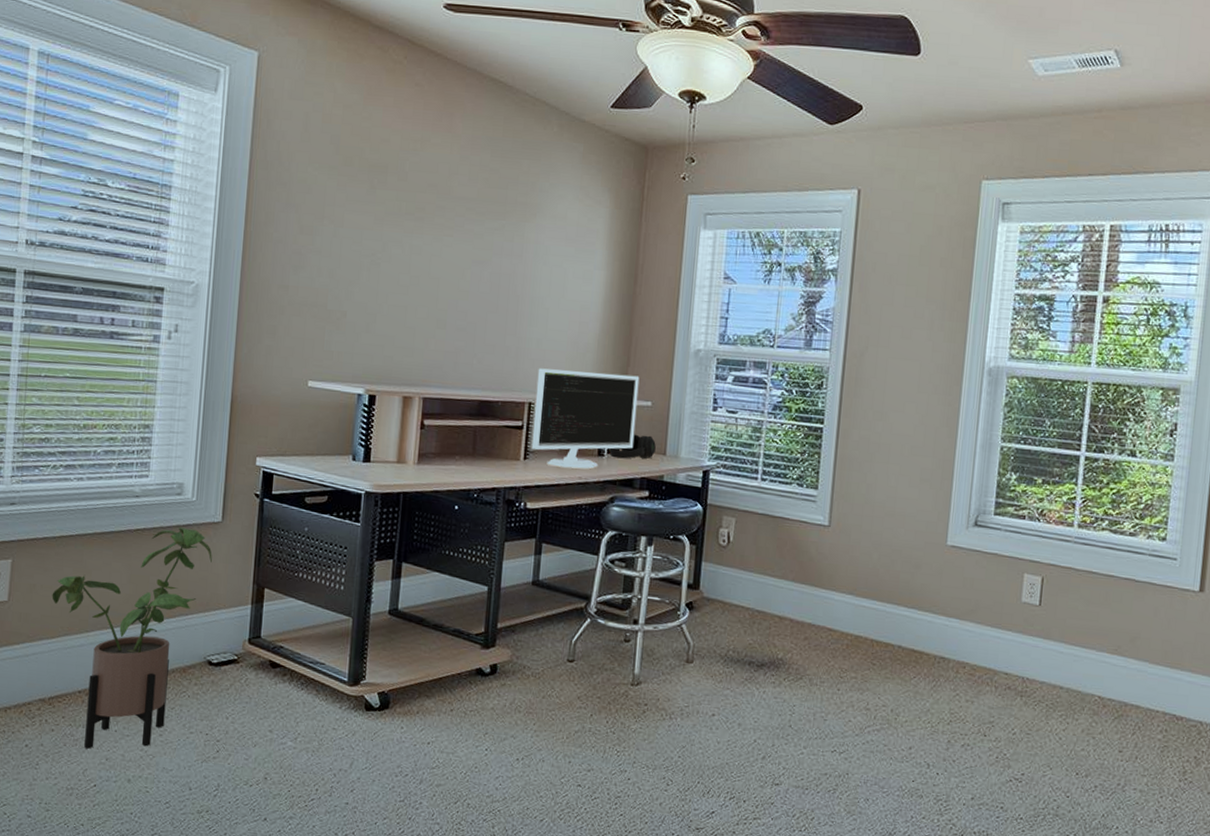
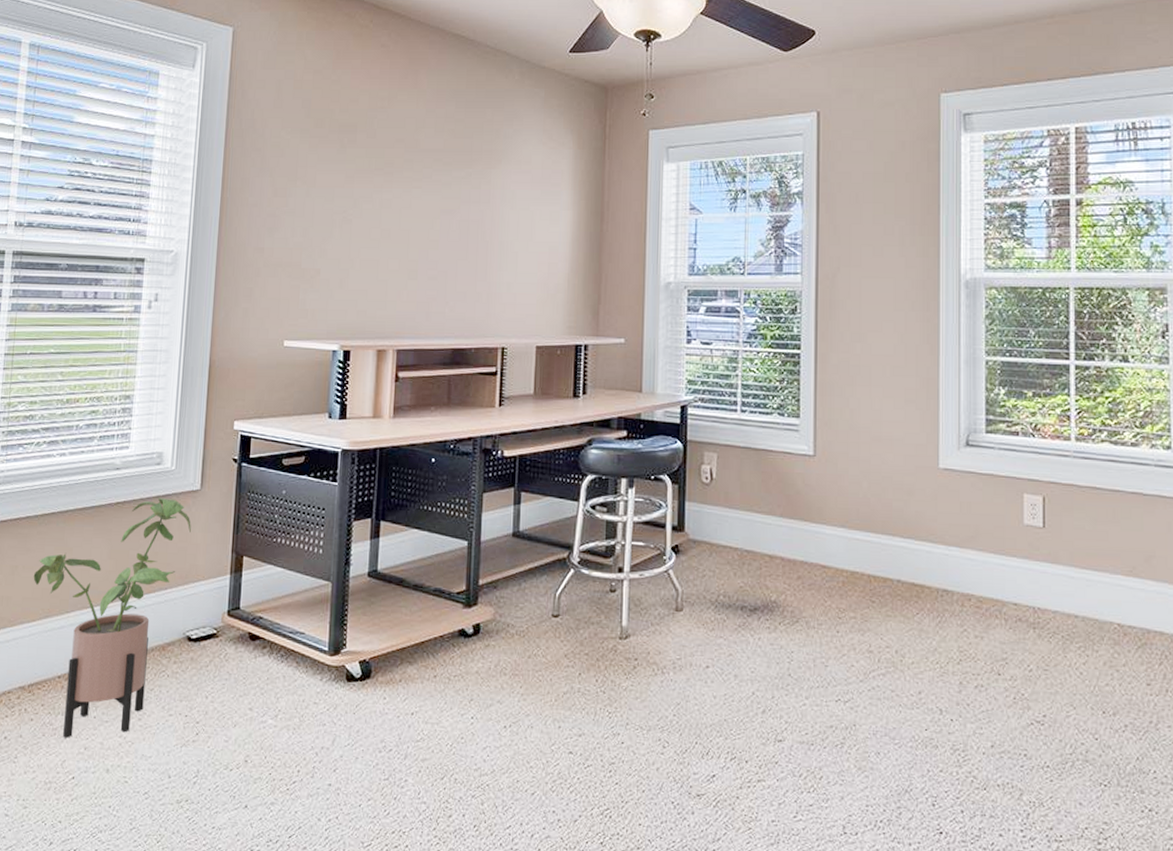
computer monitor: present [531,368,640,469] -> none [506,312,611,412]
headphones: present [609,434,656,459] -> none [584,372,631,399]

